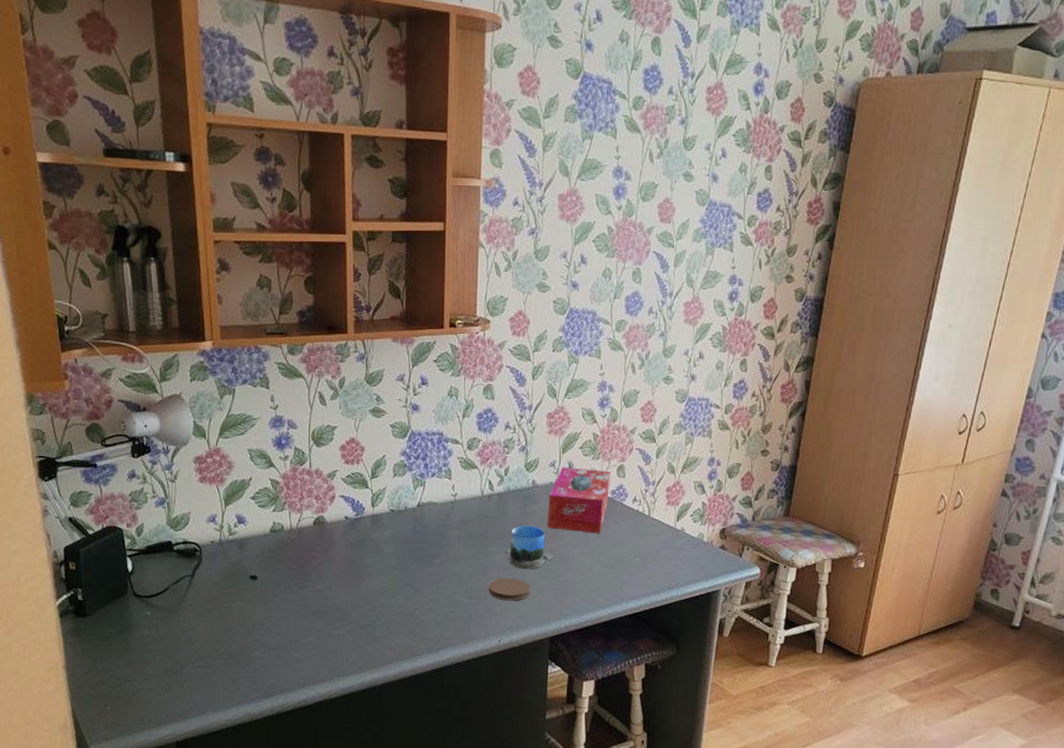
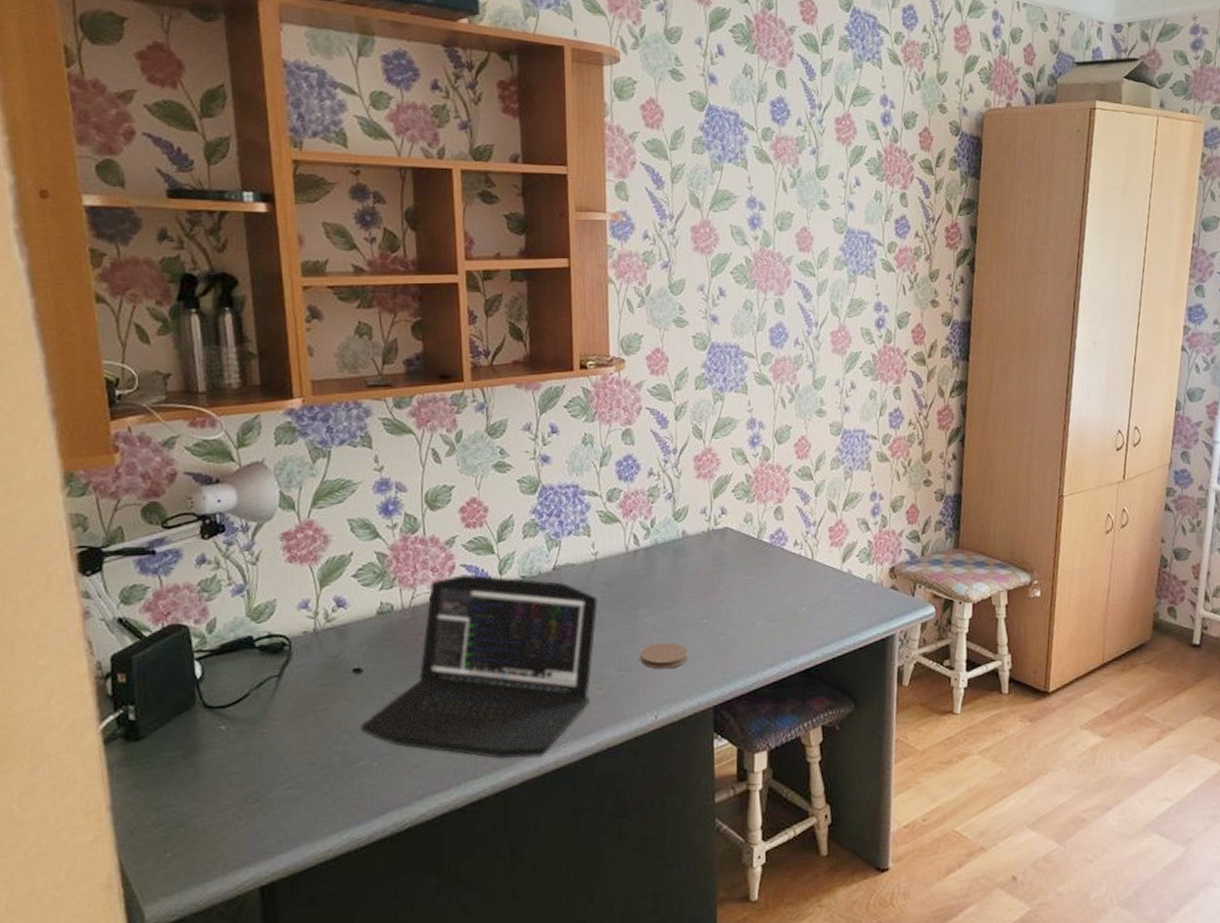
laptop: none [255,504,455,664] -> present [361,574,598,758]
mug: present [506,525,553,570] -> none [657,581,711,632]
tissue box: present [548,467,610,534] -> none [701,513,768,584]

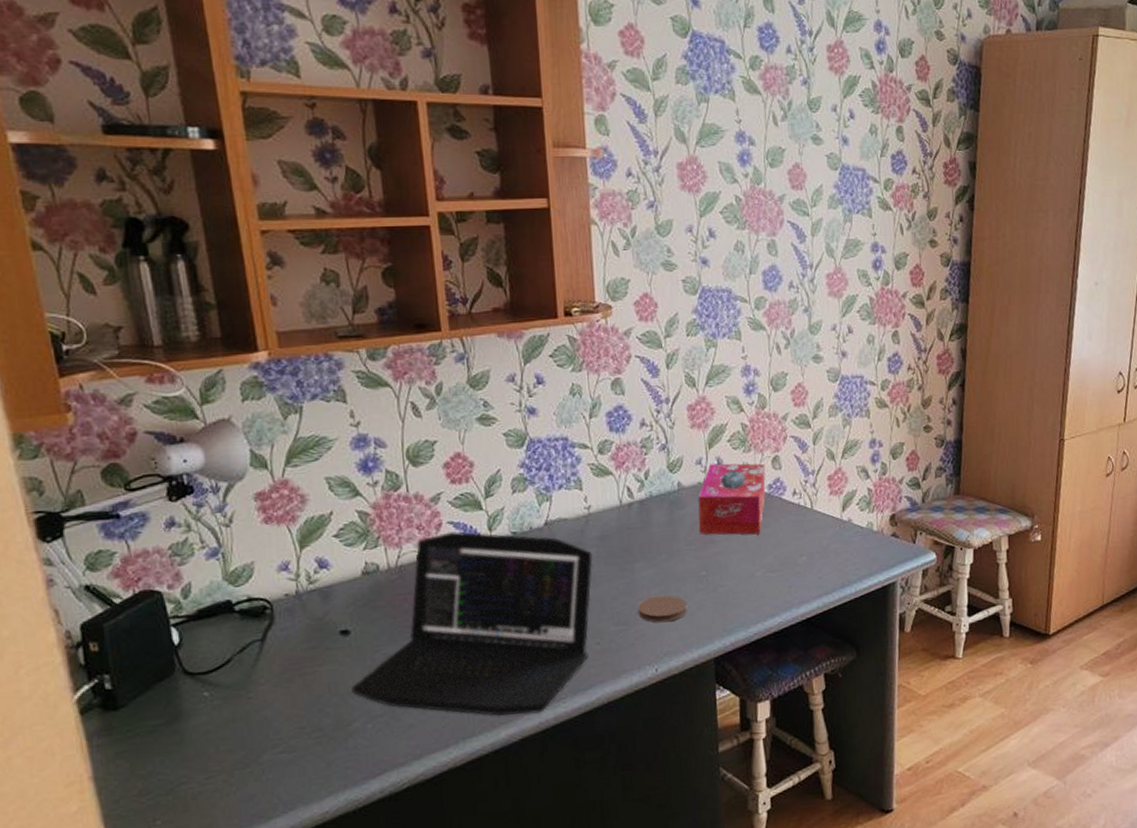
tissue box: none [701,513,768,584] -> present [698,463,766,535]

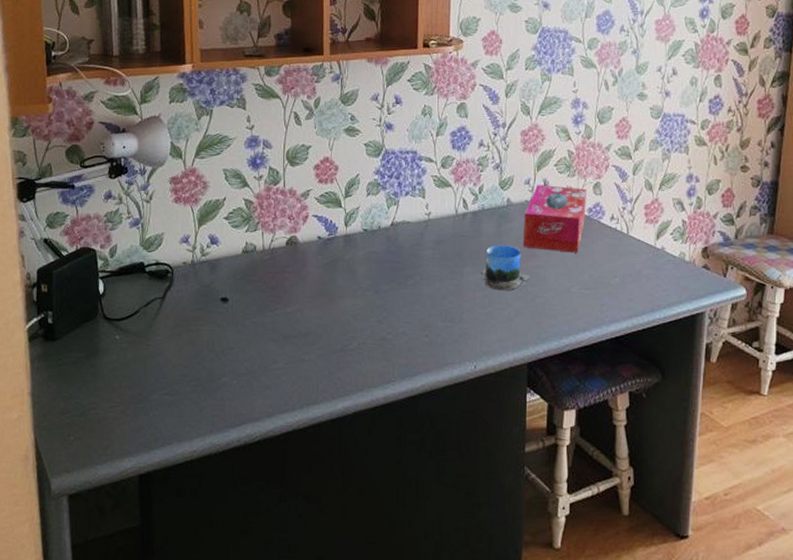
laptop: present [352,531,593,716] -> none [225,224,429,391]
coaster: present [637,595,687,623] -> none [463,299,507,324]
mug: none [655,533,709,585] -> present [481,245,529,291]

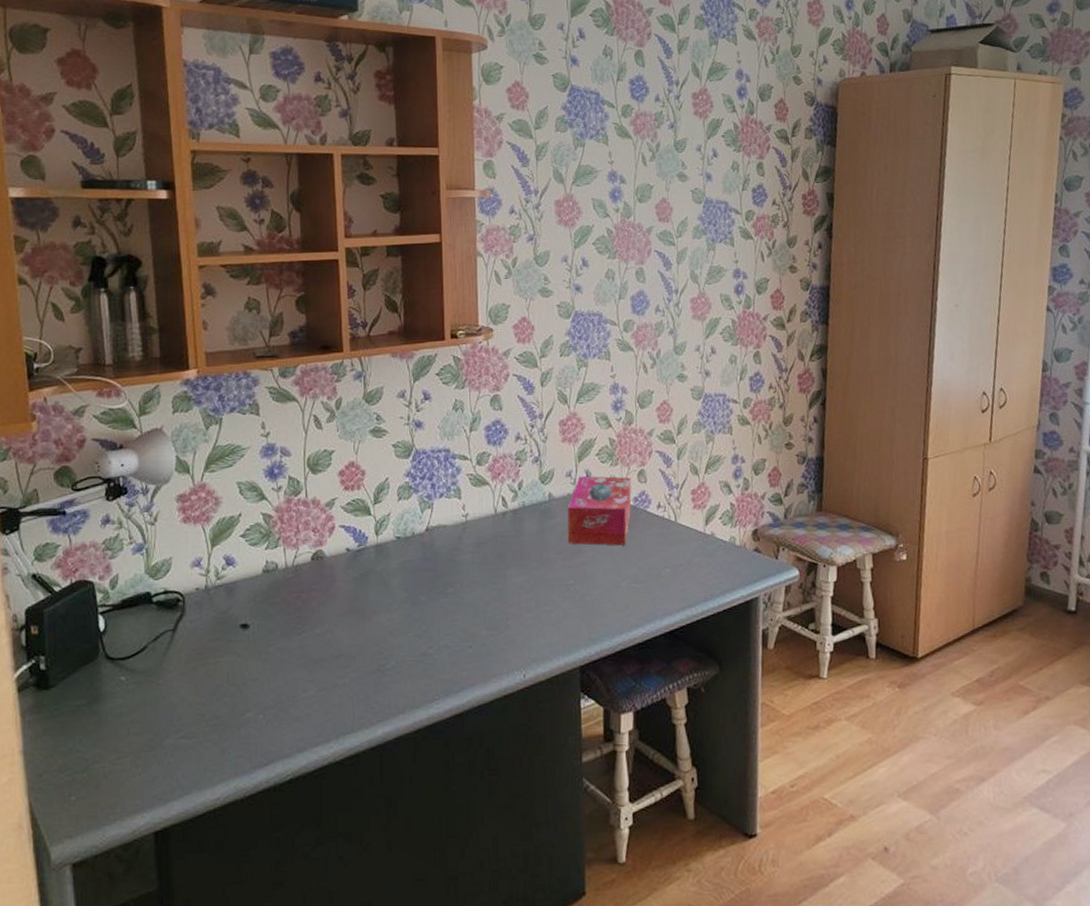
mug: present [481,245,529,291] -> none [525,542,577,592]

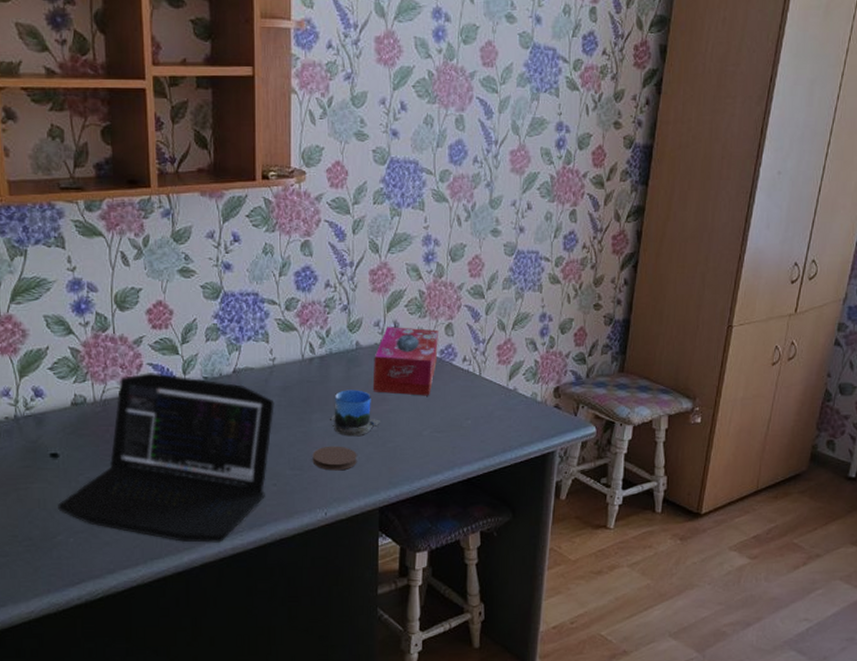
laptop: none [247,535,469,714] -> present [58,373,275,543]
coaster: none [508,602,555,629] -> present [312,446,357,471]
mug: none [525,542,577,592] -> present [330,390,380,437]

